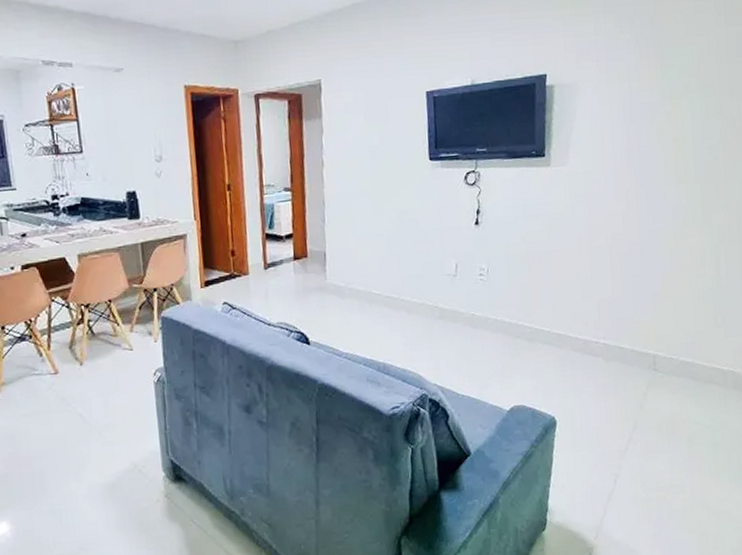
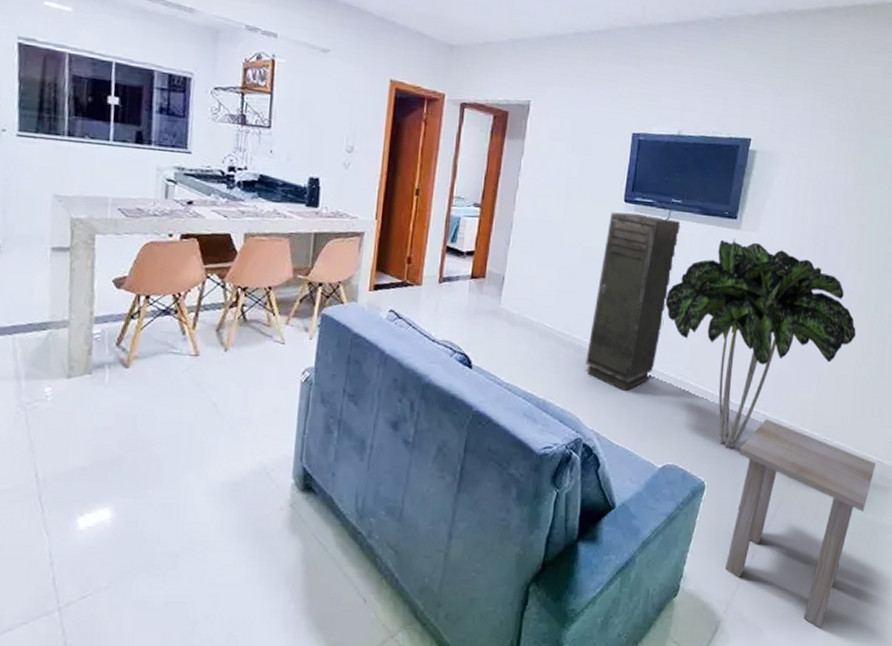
storage cabinet: none [417,168,490,343] -> present [586,212,681,392]
indoor plant: none [487,176,686,382] -> present [665,239,856,449]
side table: none [584,347,728,542] -> present [725,419,876,629]

